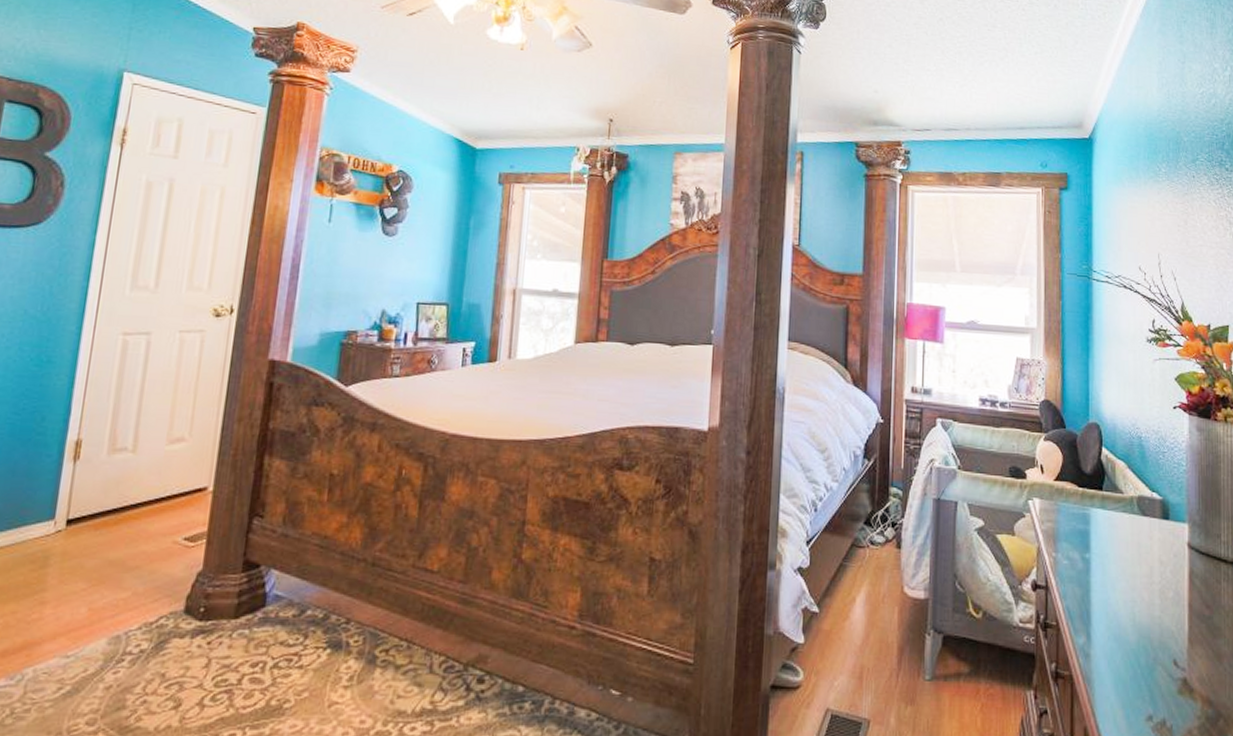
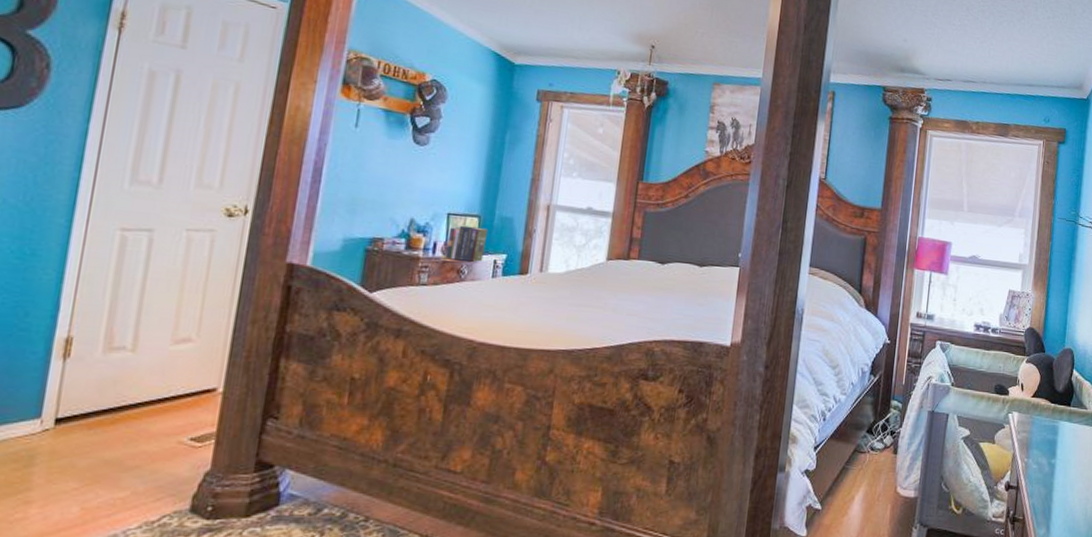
books: none [415,314,457,351] -> present [445,225,489,262]

